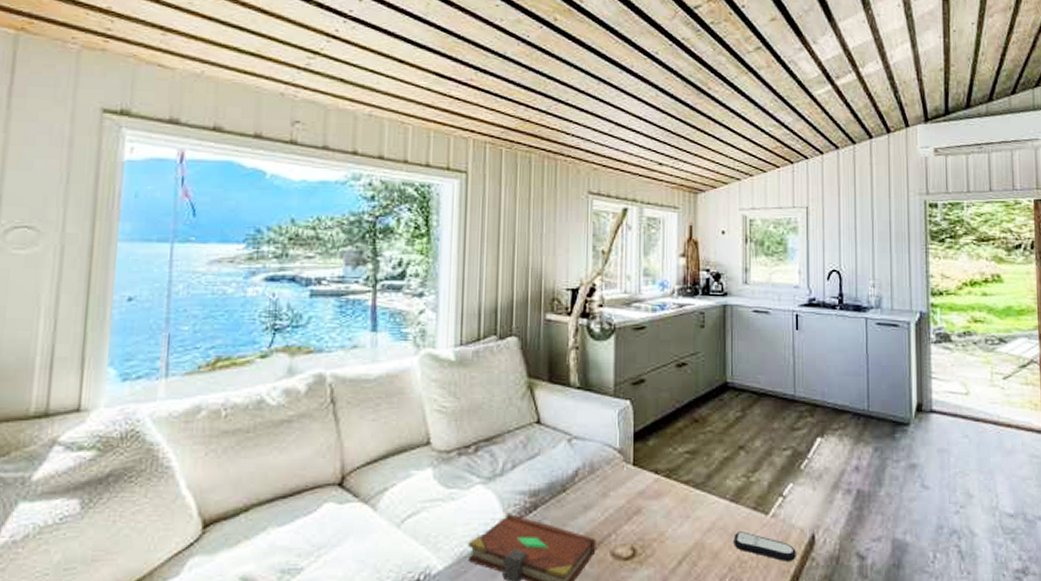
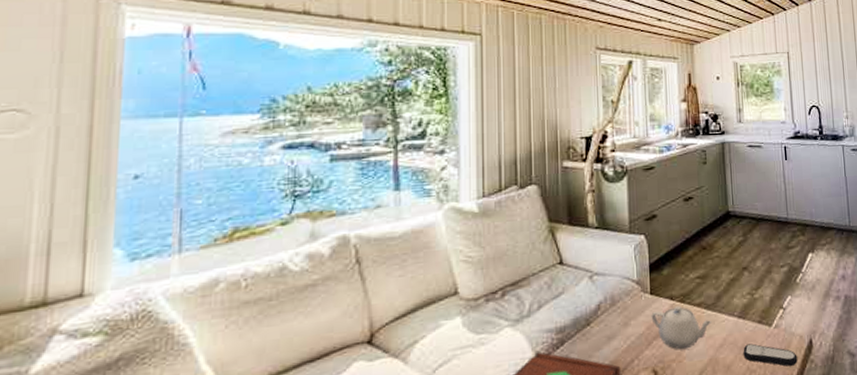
teapot: none [633,481,701,529] -> present [651,305,712,350]

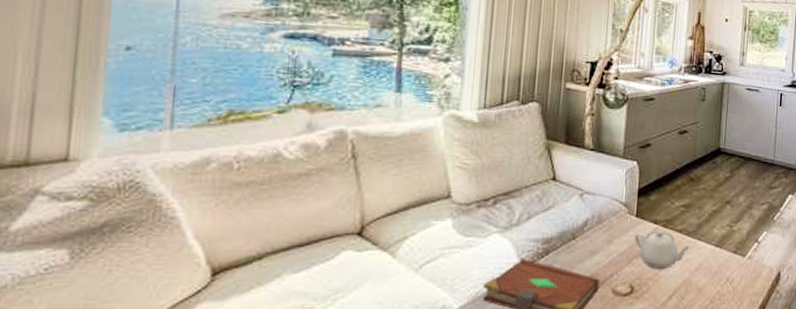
remote control: present [743,343,798,367] -> none [715,271,765,294]

